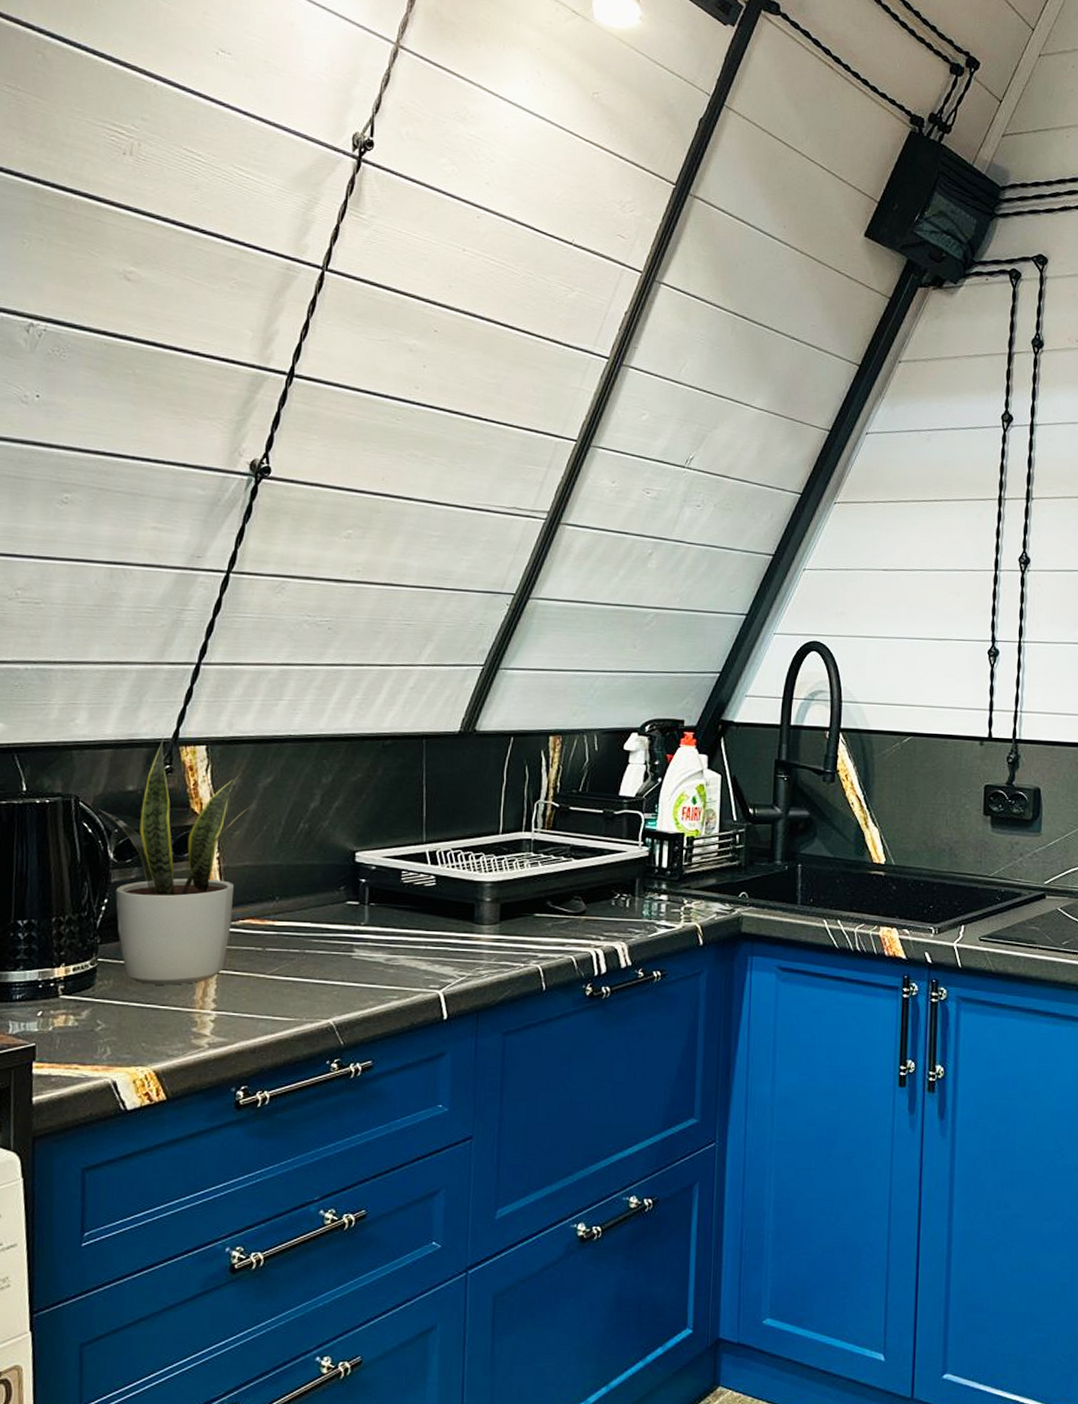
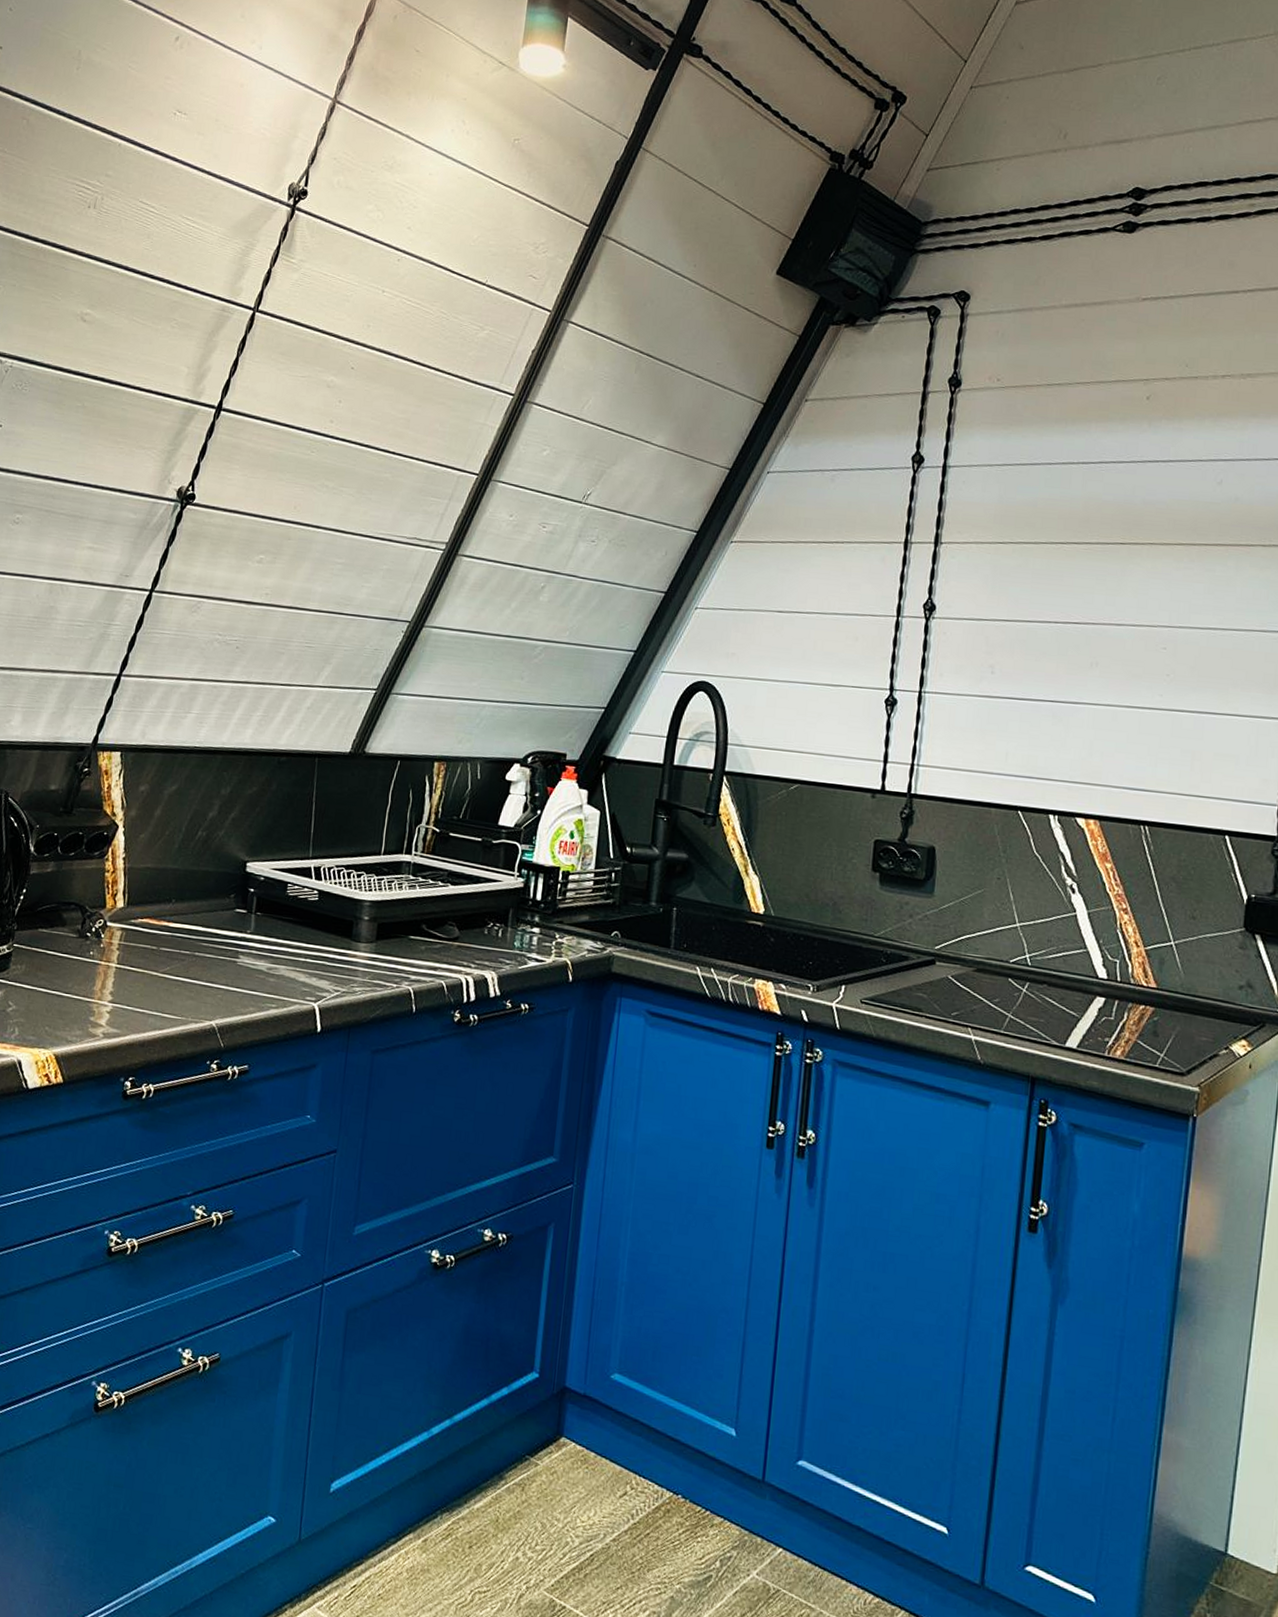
potted plant: present [99,736,254,985] -> none [24,741,159,975]

